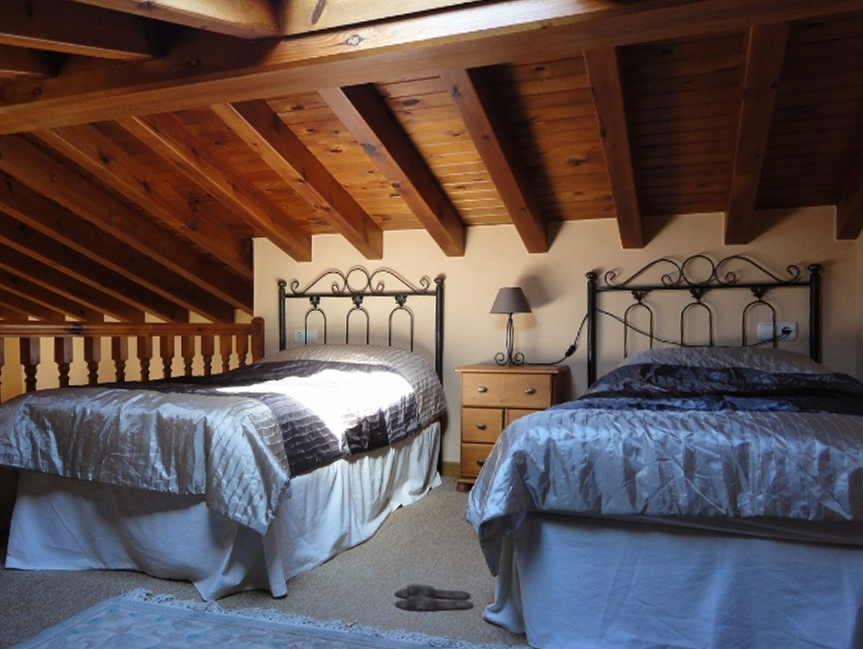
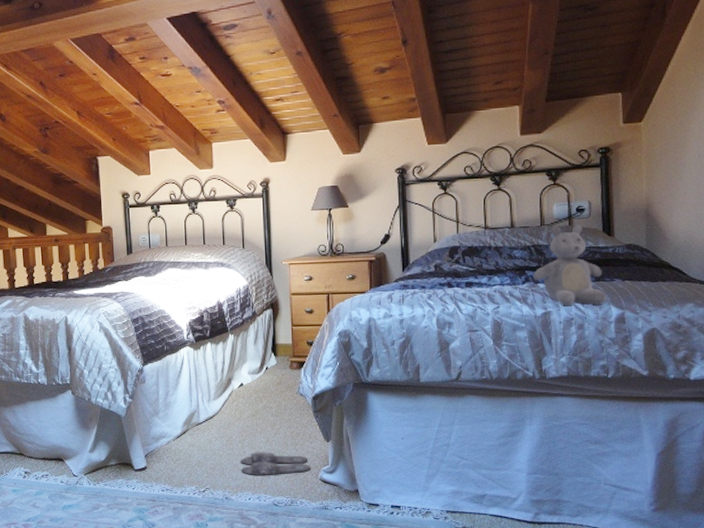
teddy bear: none [732,347,811,438] -> present [534,224,606,307]

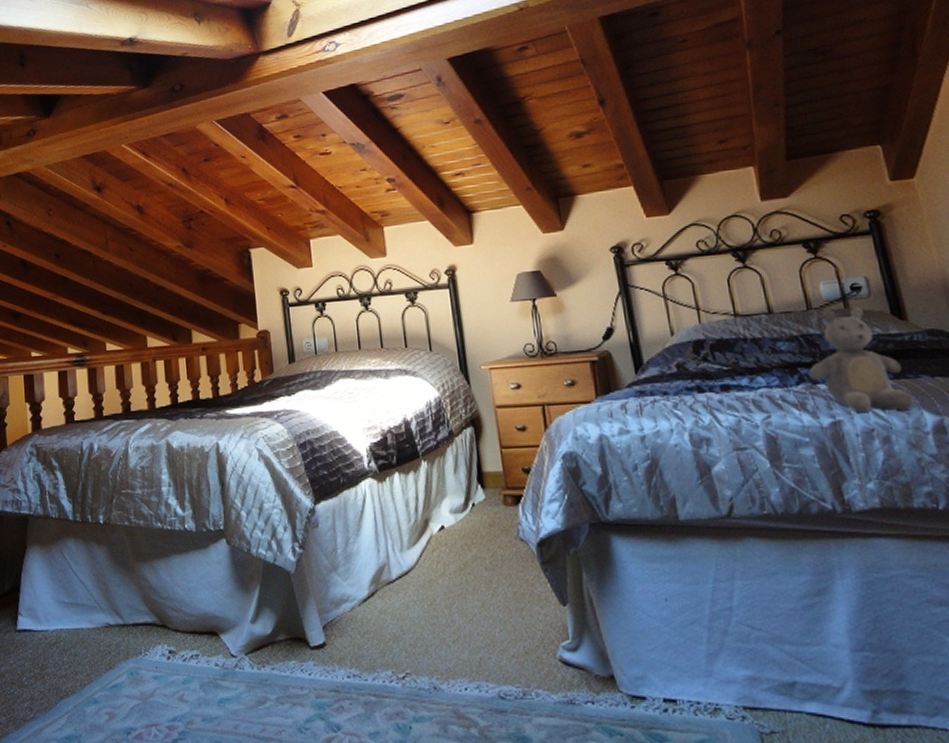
slippers: present [240,452,311,476] -> none [448,621,546,656]

